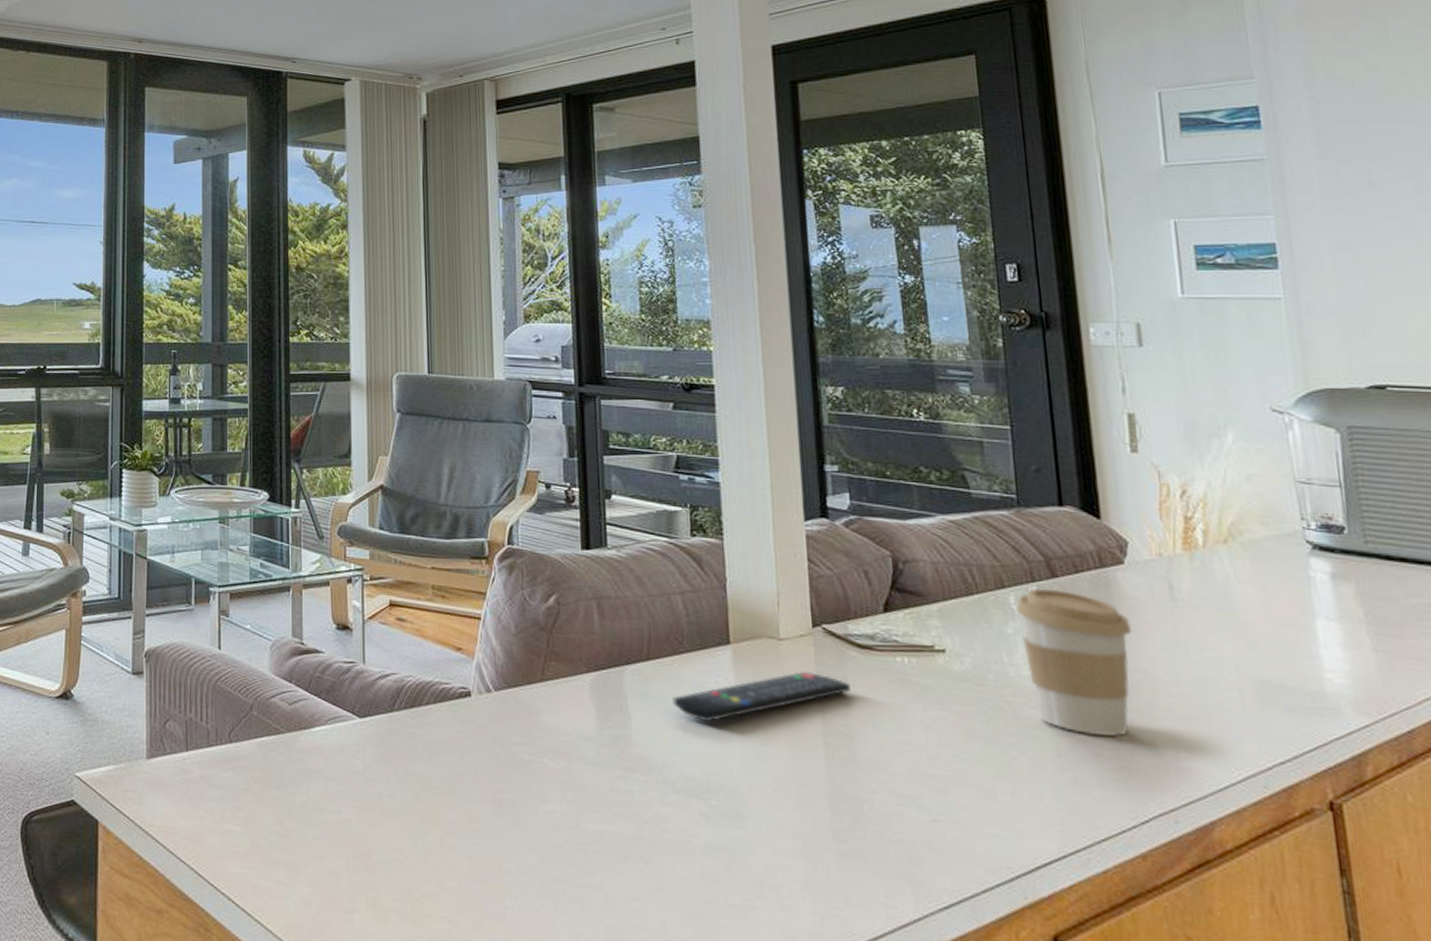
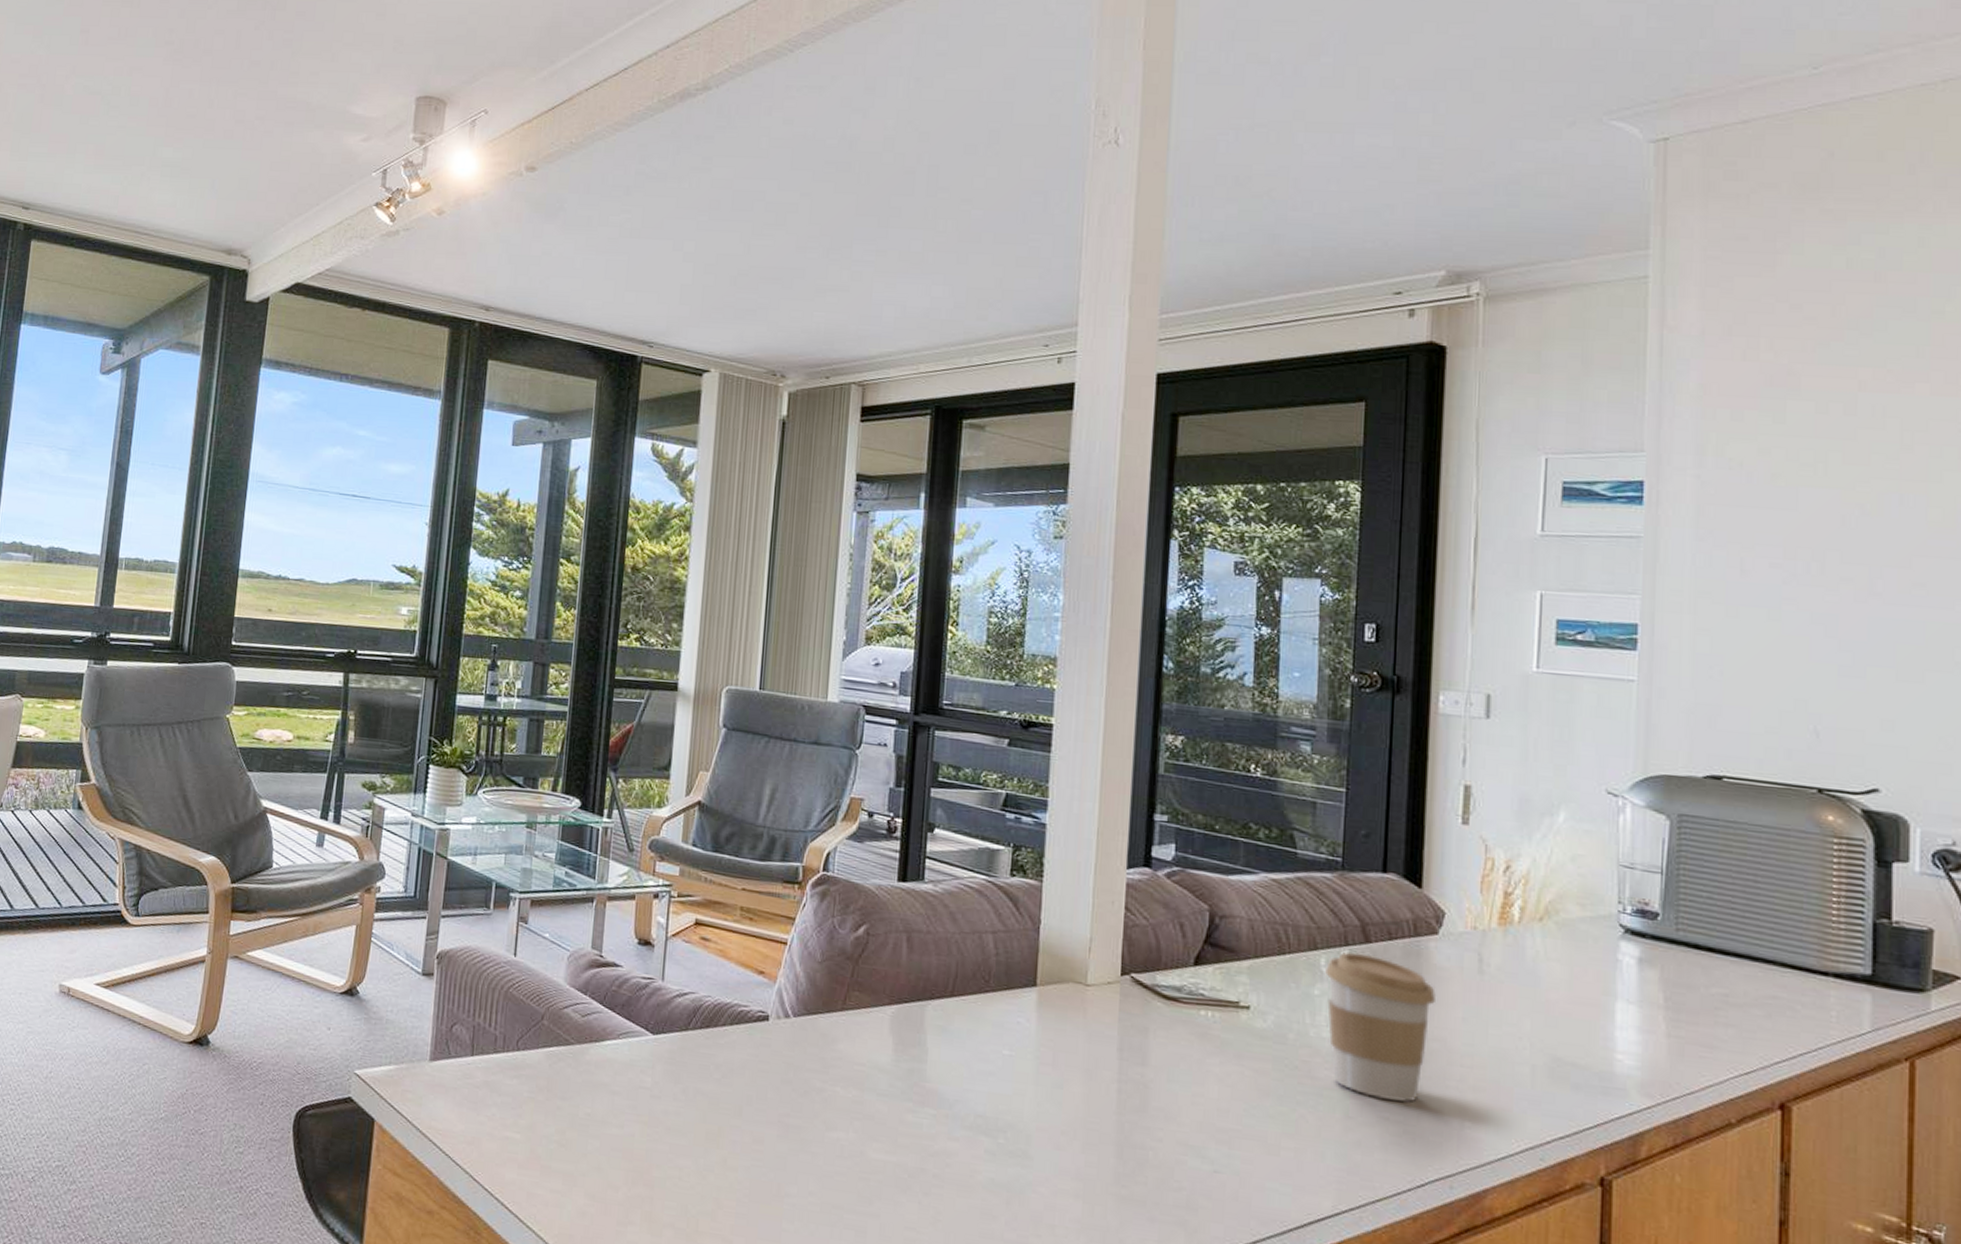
remote control: present [673,671,851,721] -> none [972,1018,1151,1061]

